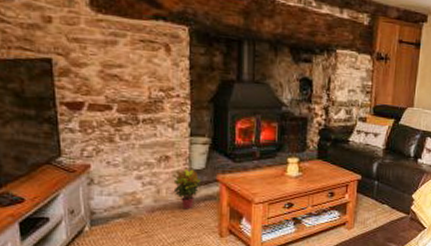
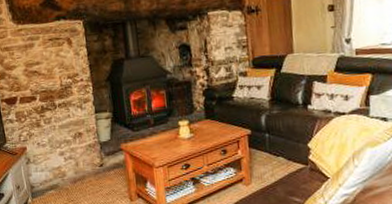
potted plant: present [173,169,202,209] -> none [87,141,109,178]

